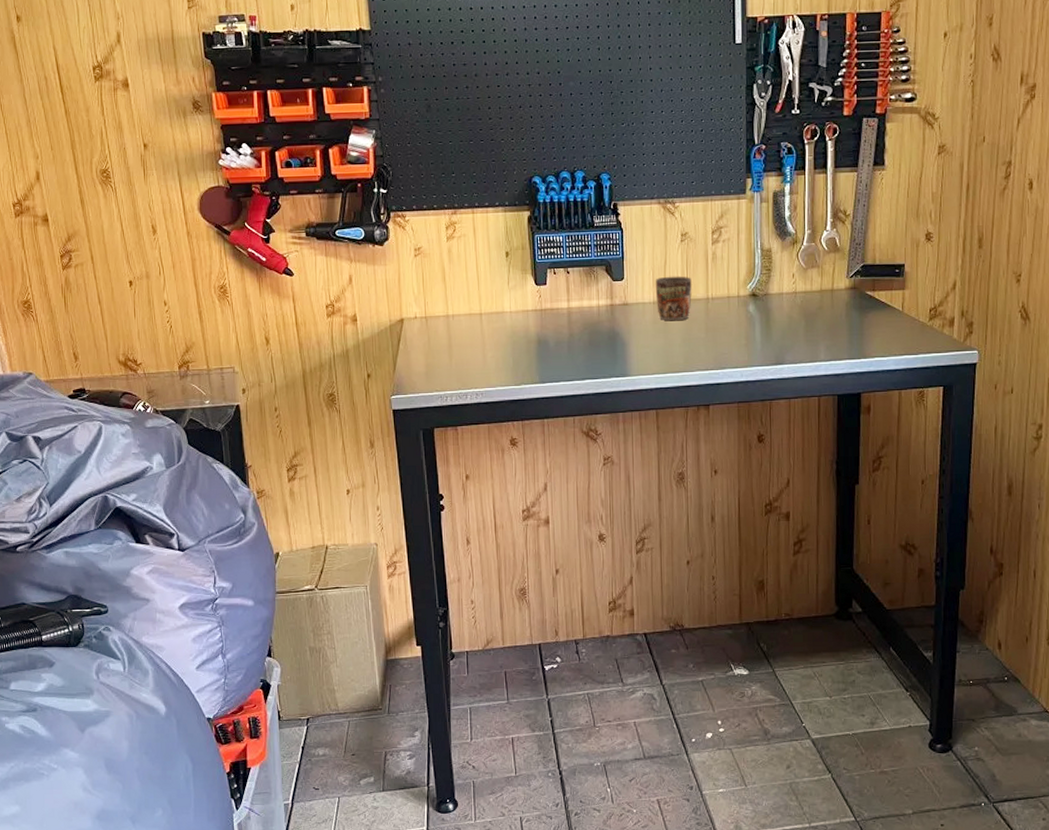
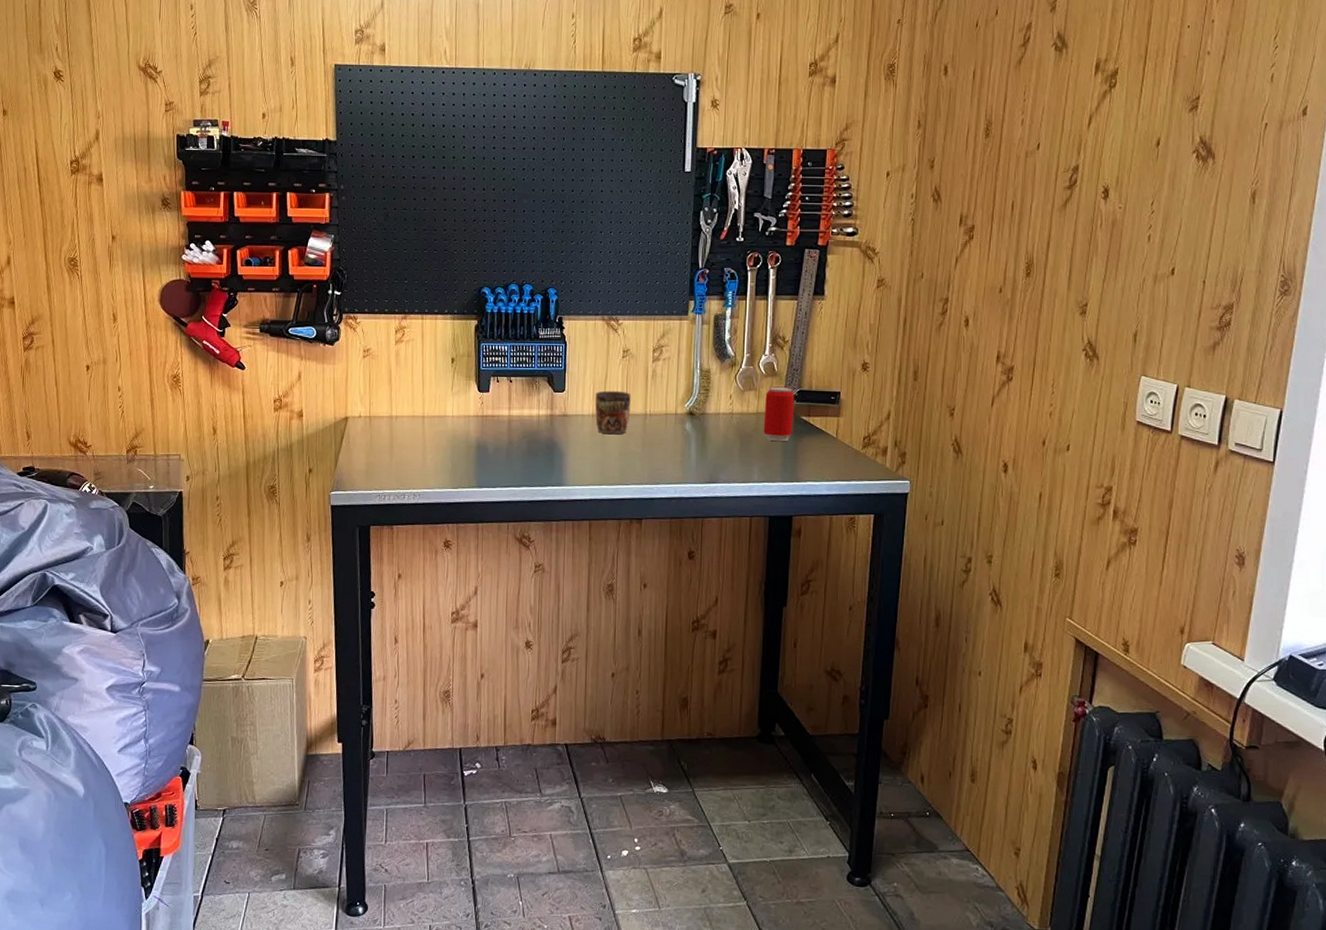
beverage can: none [828,262,859,319] -> present [763,386,795,442]

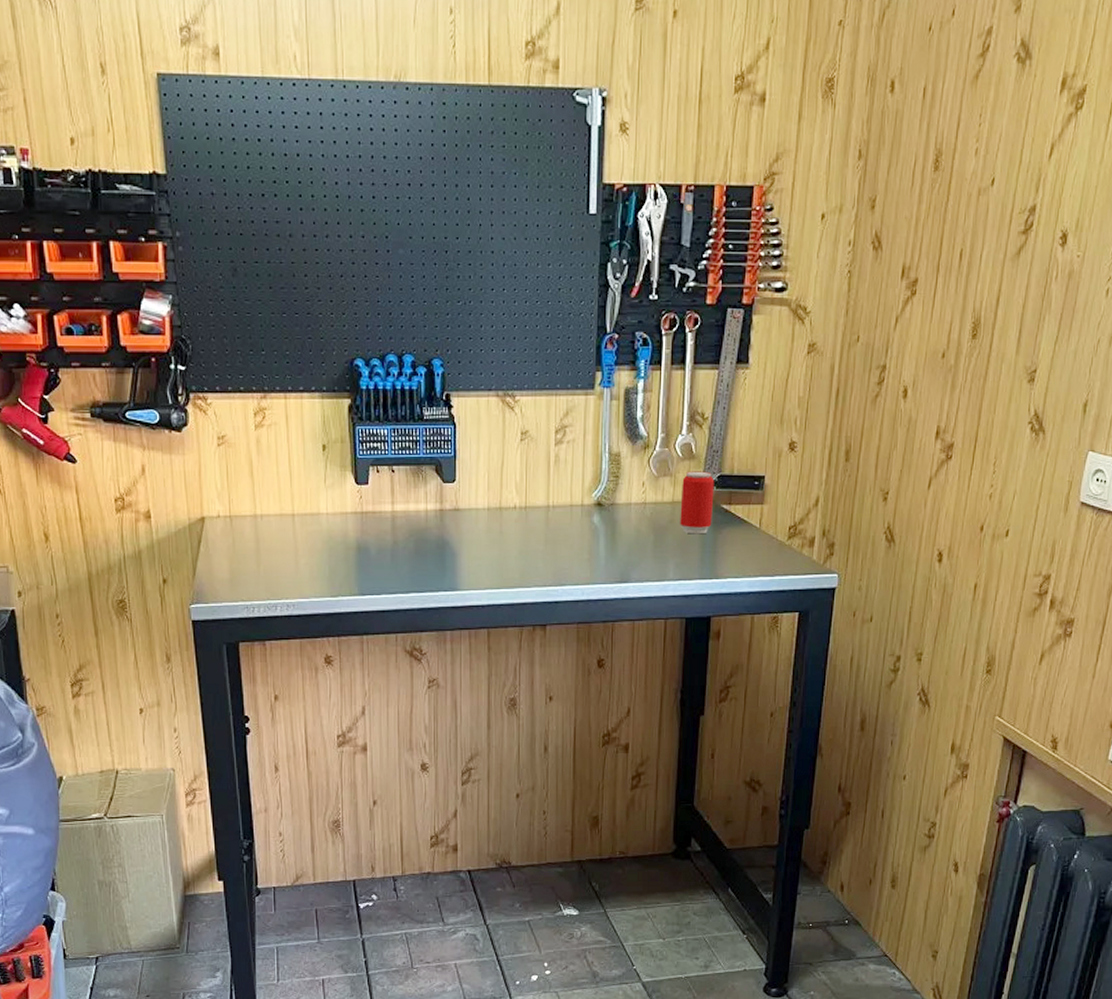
mug: present [595,390,631,435] -> none [490,479,531,531]

